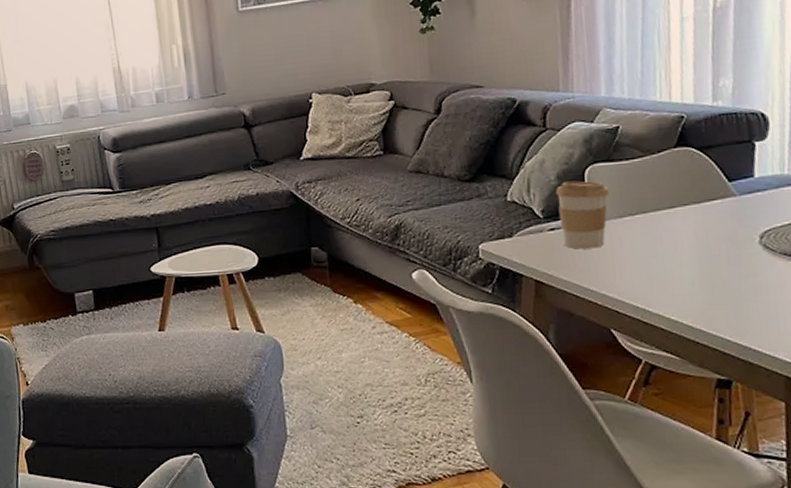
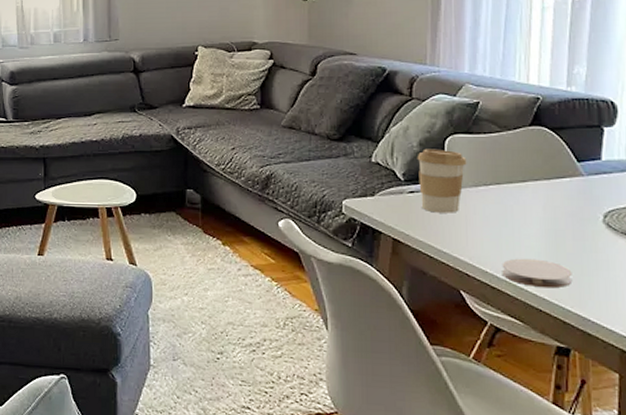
coaster: none [653,288,730,319] -> present [502,258,573,289]

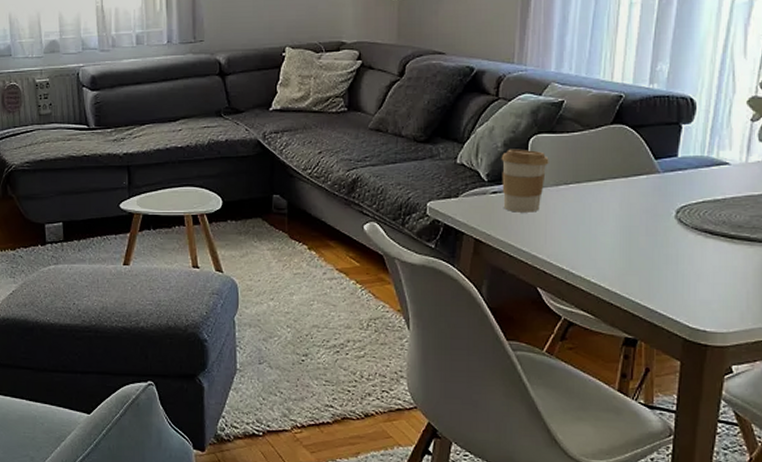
coaster: present [502,258,573,289] -> none [577,255,643,283]

